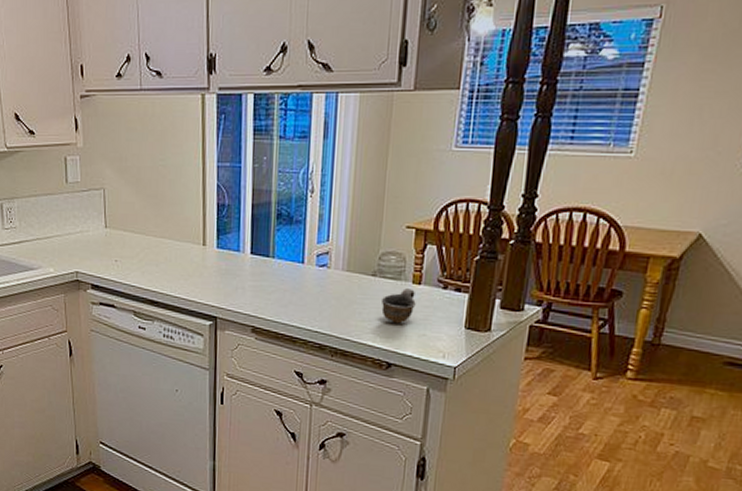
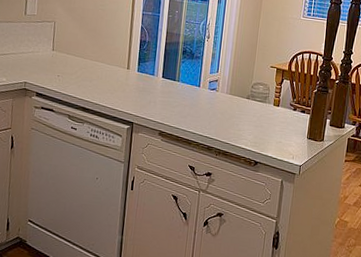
cup: present [381,288,416,324] -> none [252,109,276,134]

